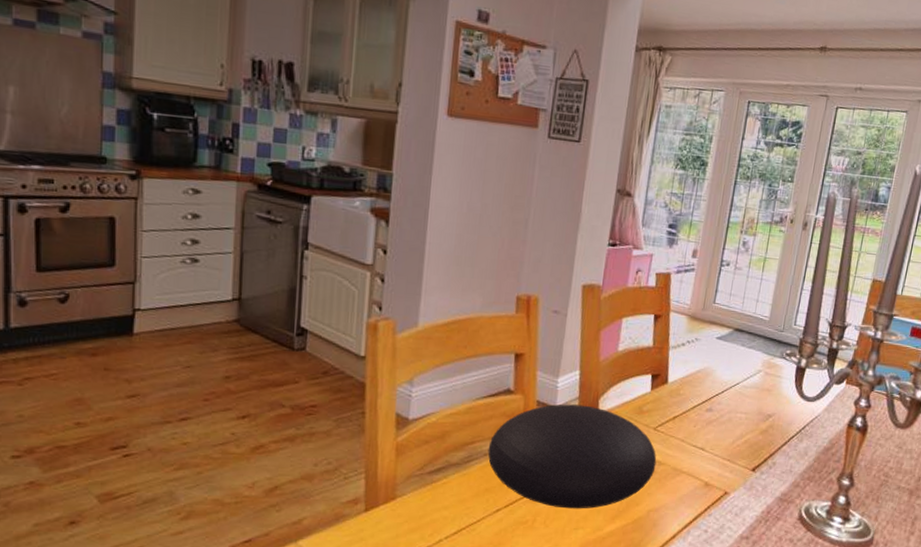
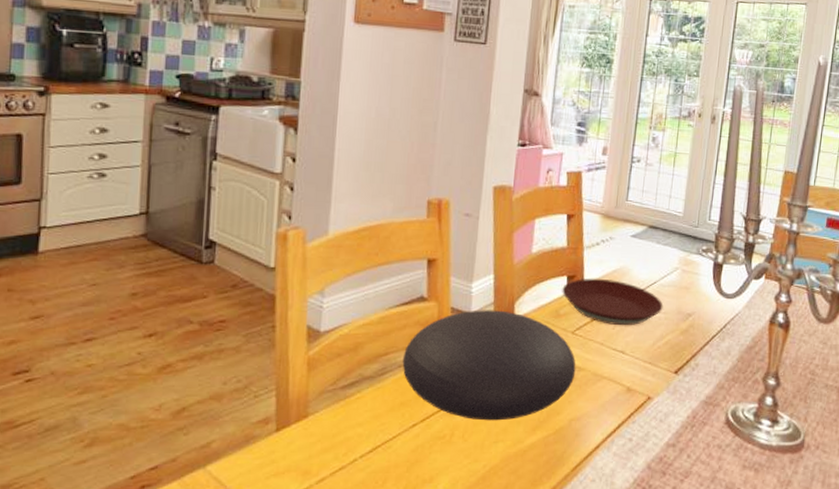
plate: none [646,377,745,425] -> present [562,278,664,326]

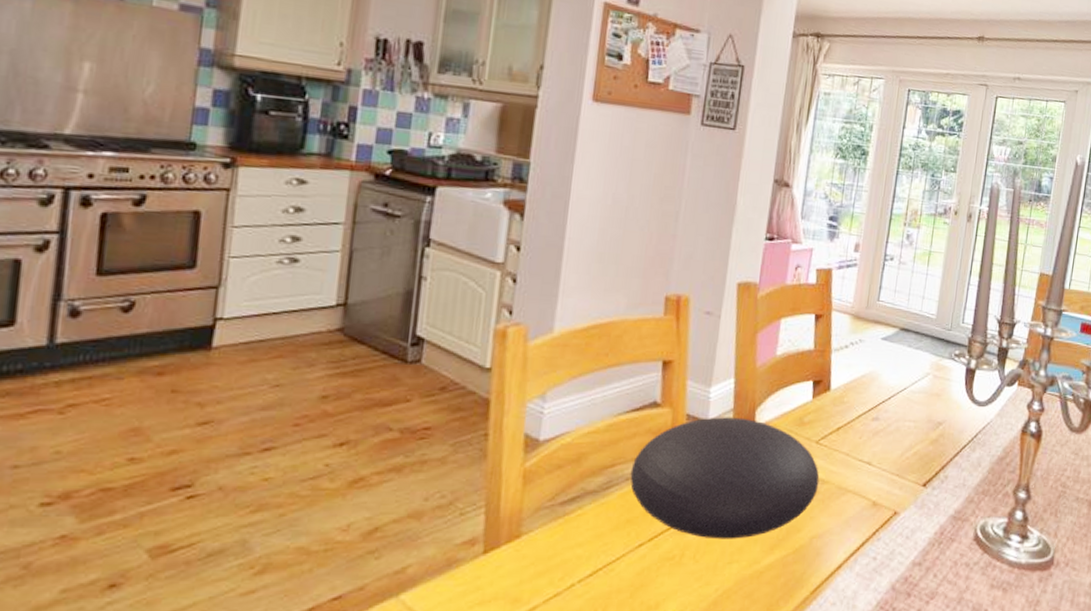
plate: present [562,278,664,326] -> none [807,383,913,435]

